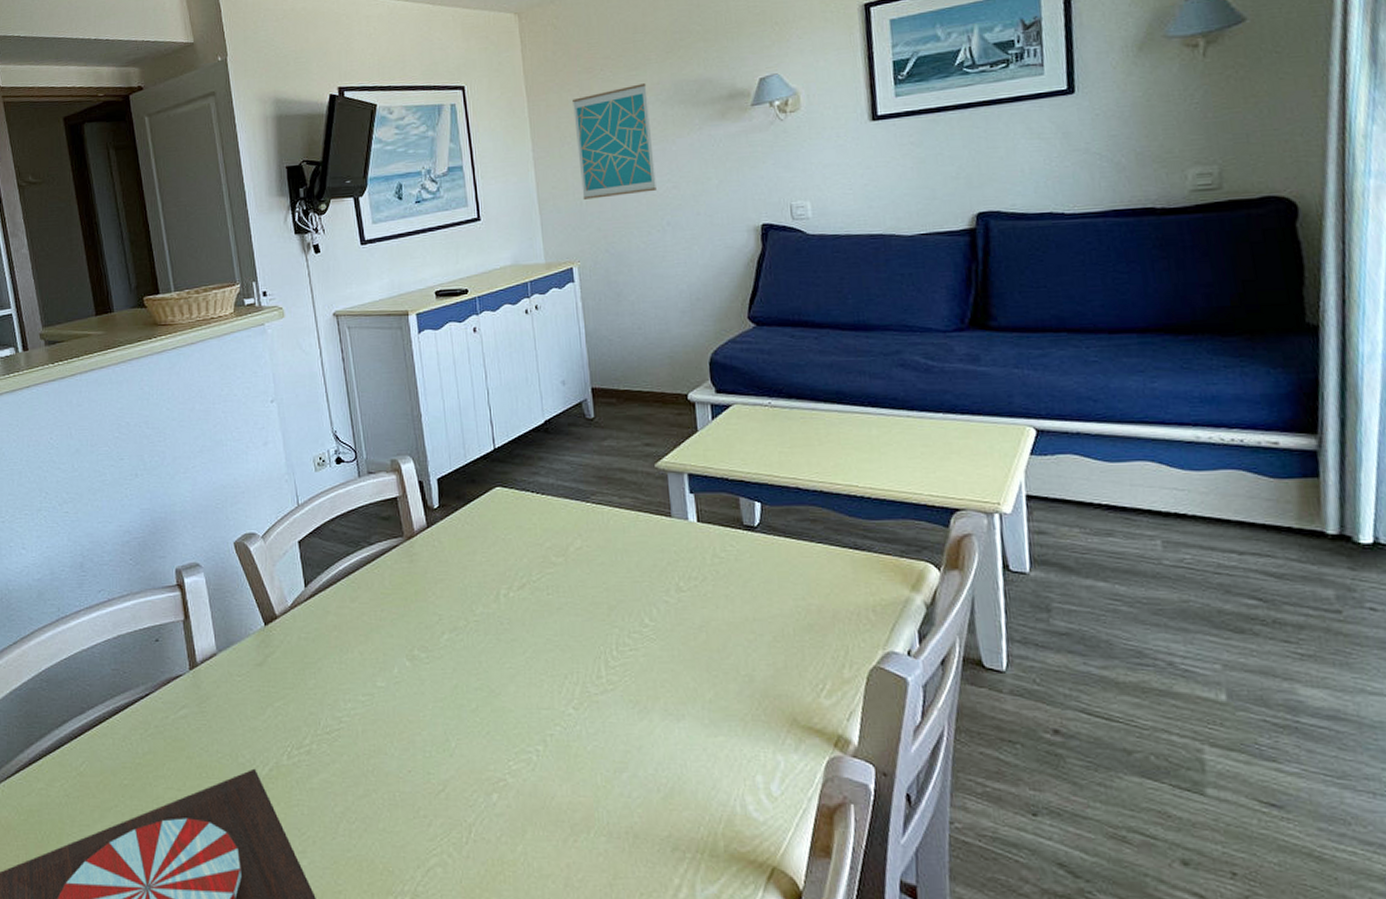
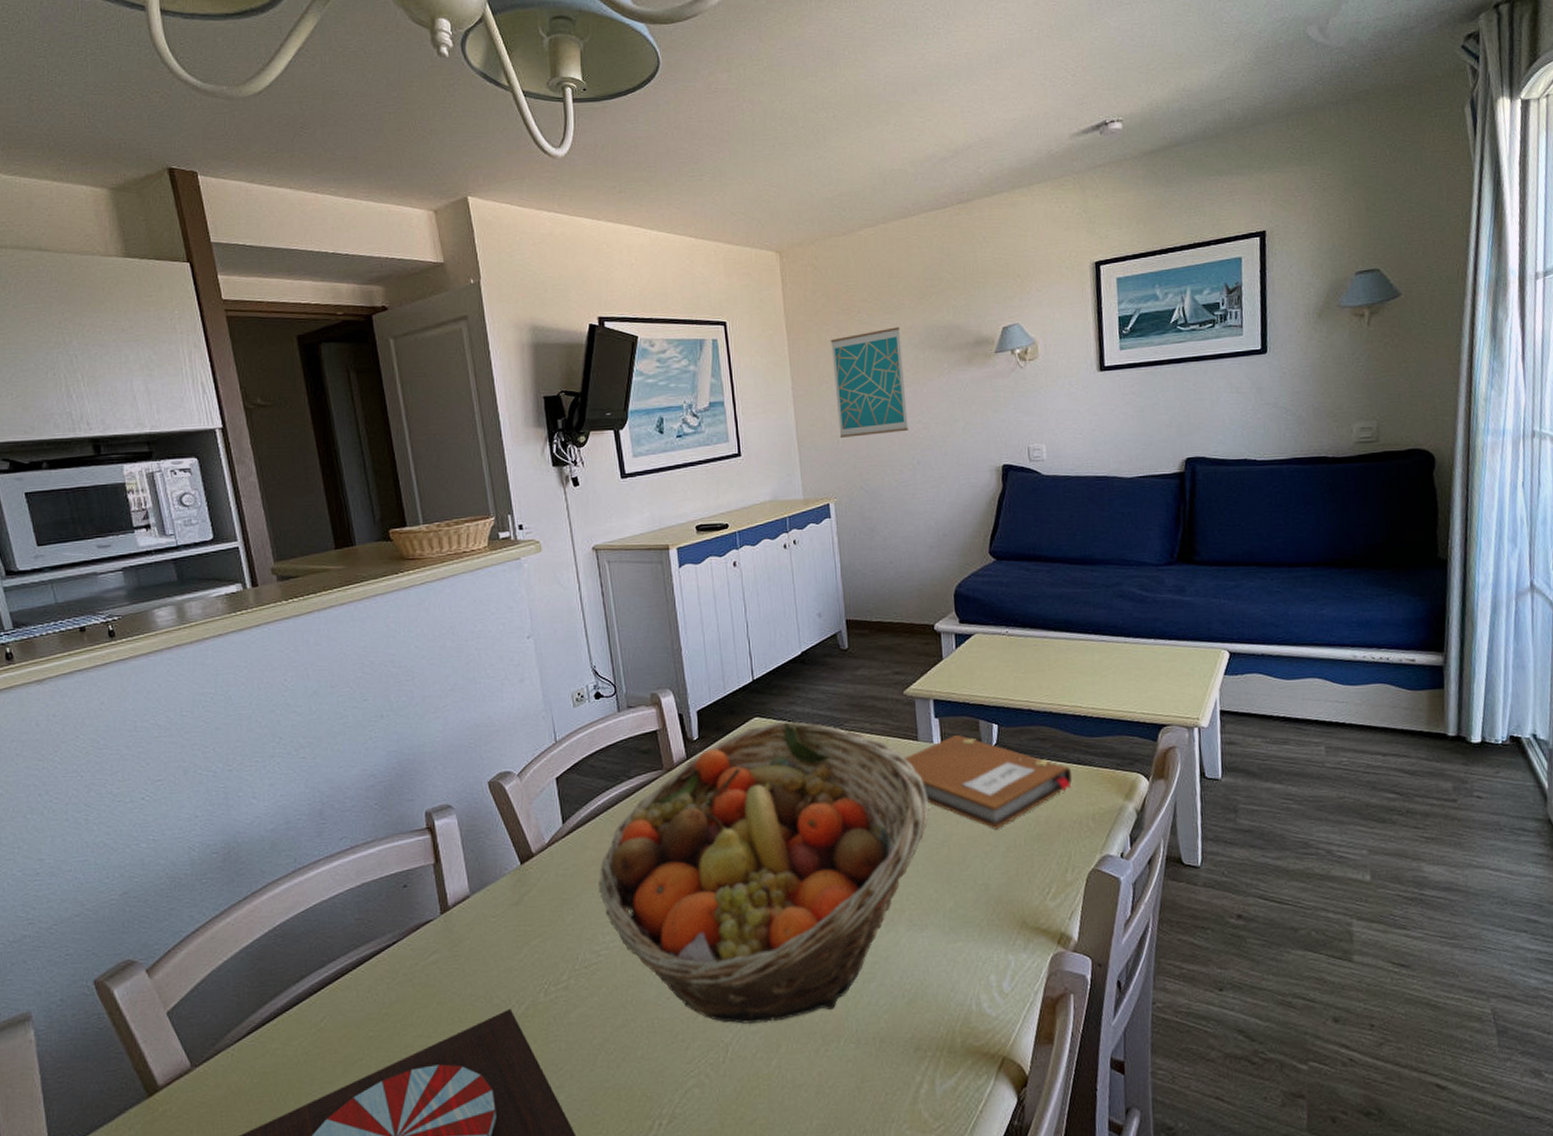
fruit basket: none [340,491,685,806] -> present [599,721,929,1025]
notebook: none [656,511,849,616] -> present [903,734,1073,830]

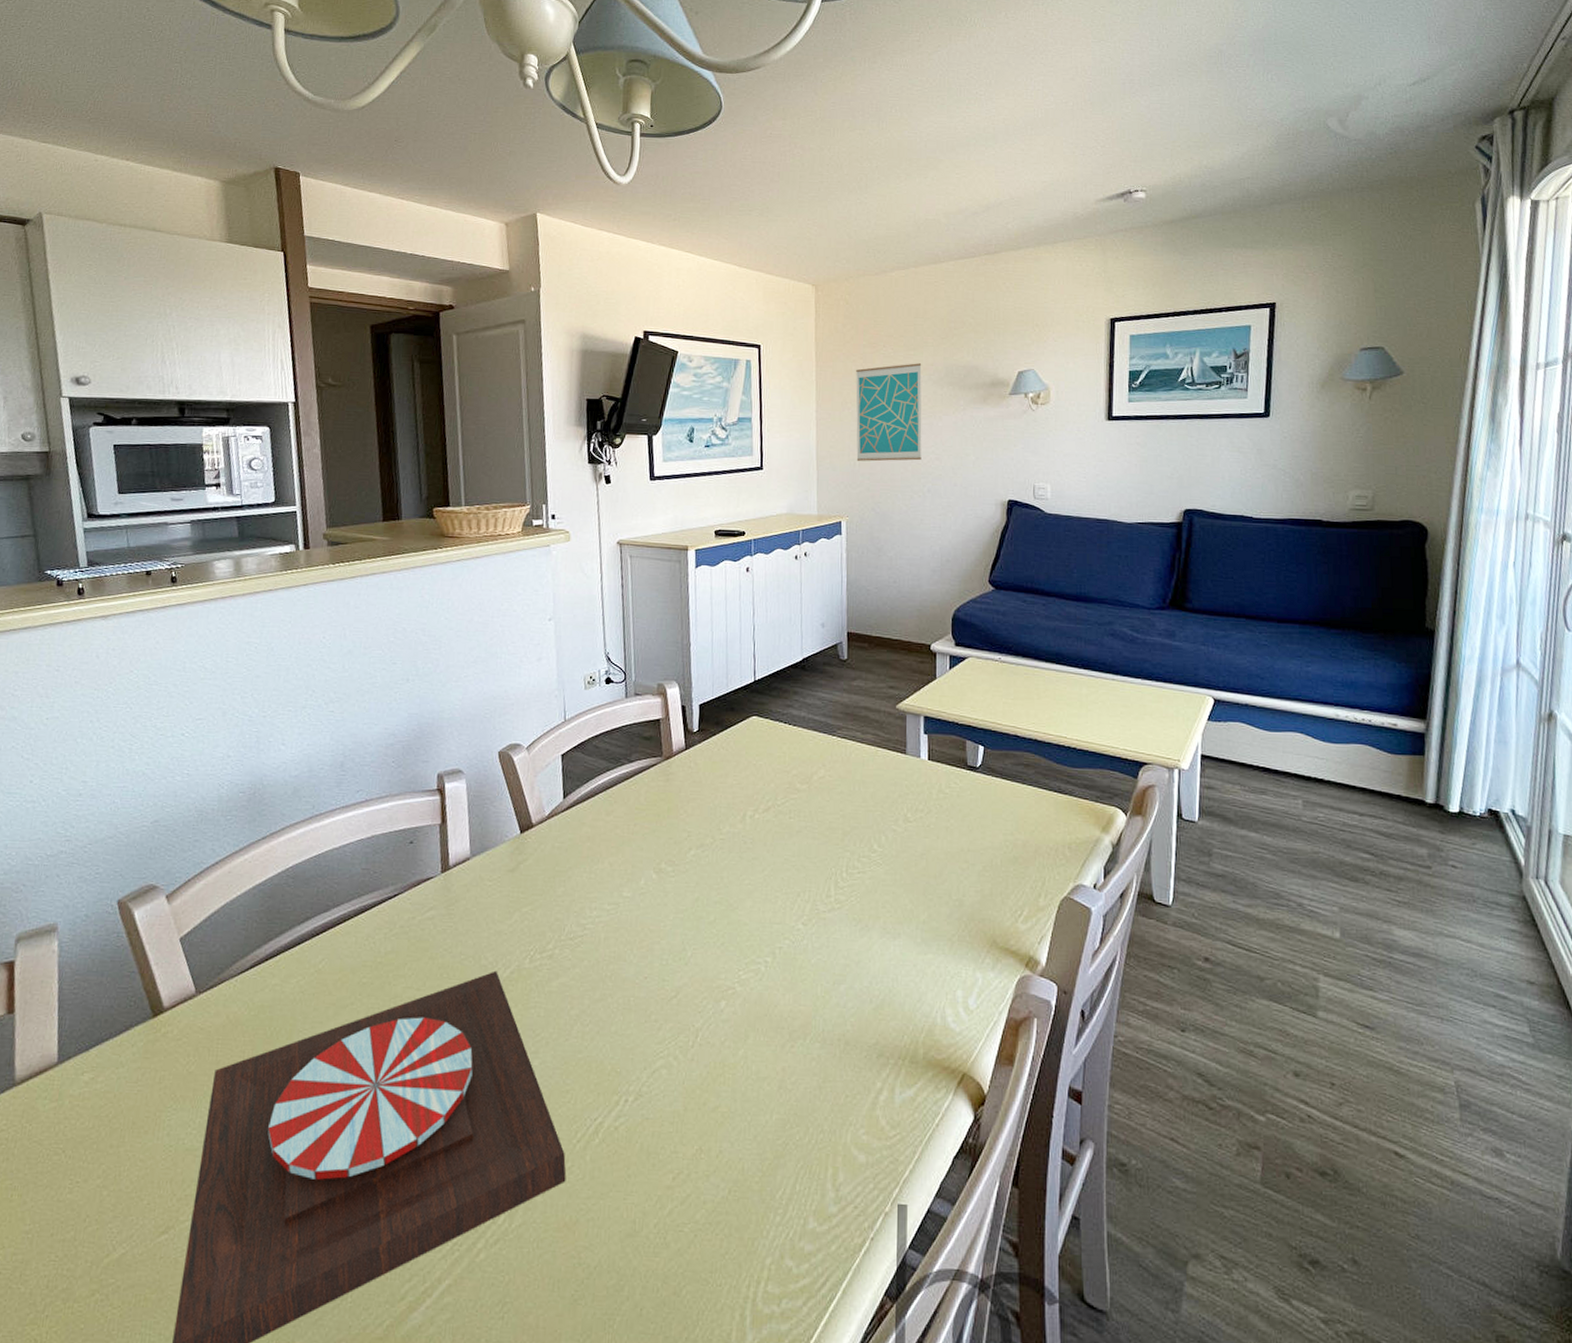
fruit basket: present [599,721,929,1025] -> none [591,722,912,1013]
notebook: present [903,734,1073,830] -> none [890,751,1052,848]

